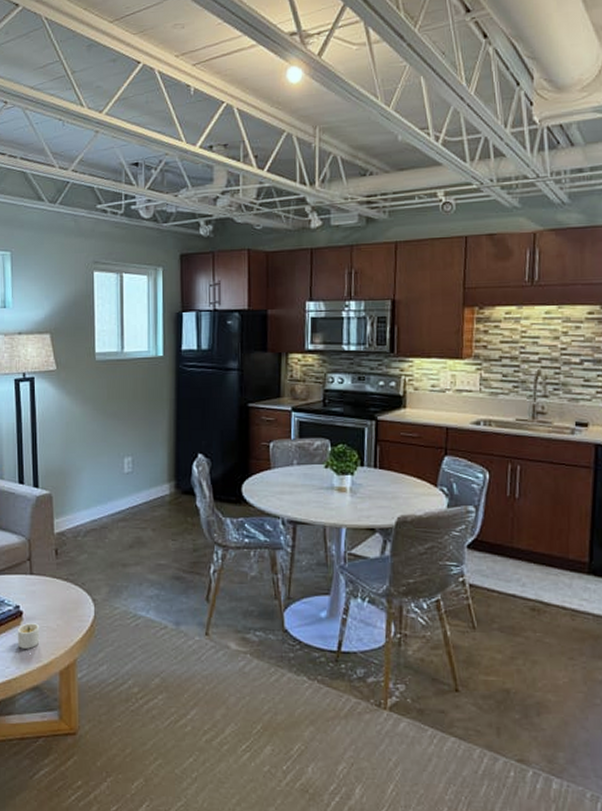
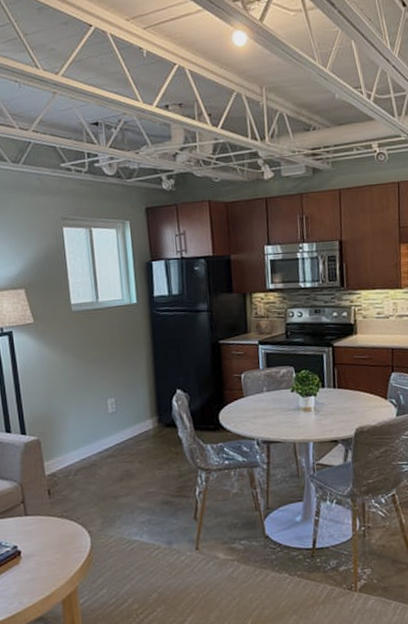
candle: present [17,623,40,649] -> none [16,560,40,585]

